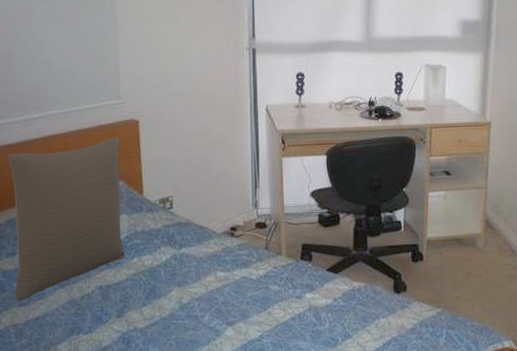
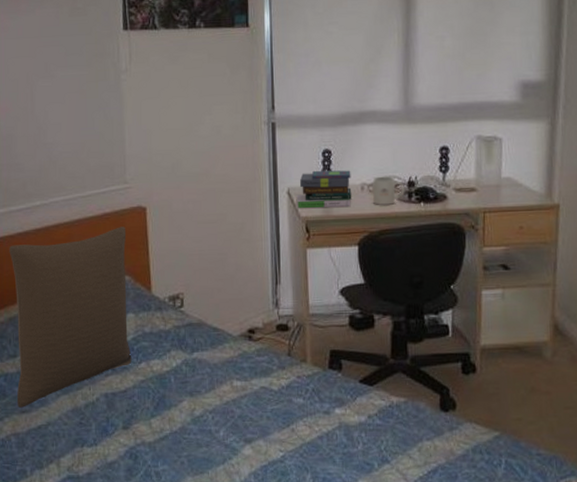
books: none [273,90,321,123] -> present [296,170,352,208]
mug: none [338,96,366,121] -> present [372,176,405,205]

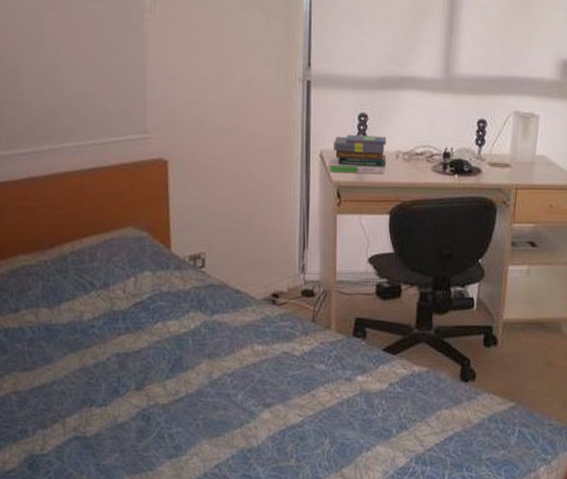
pillow: present [9,227,132,408] -> none [12,179,147,365]
mug: present [372,176,405,205] -> none [406,145,440,175]

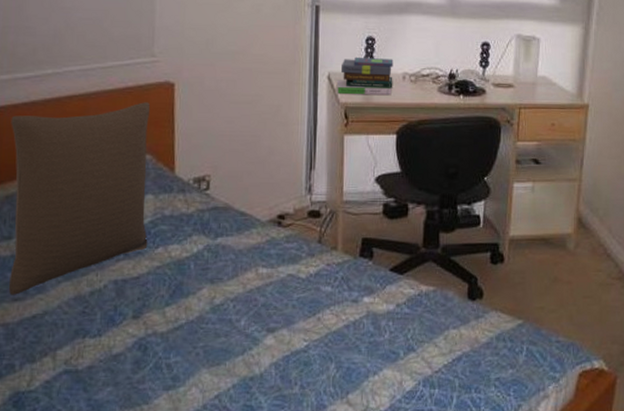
pillow: none [12,179,147,365] -> present [8,102,151,295]

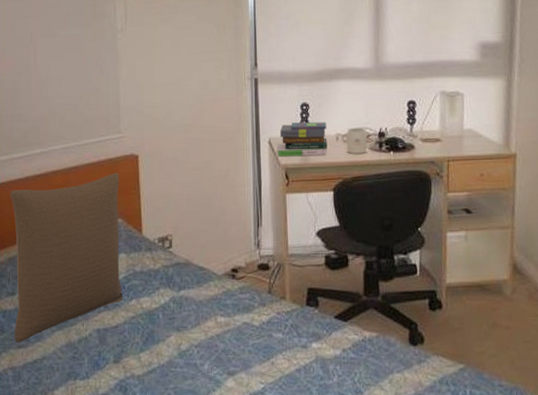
mug: none [413,67,445,96] -> present [346,127,376,154]

